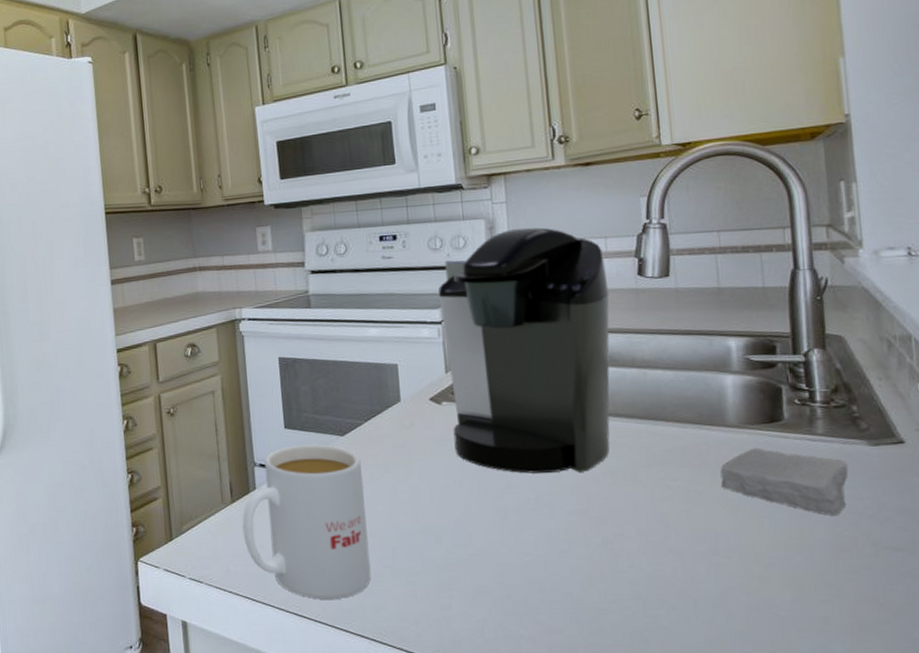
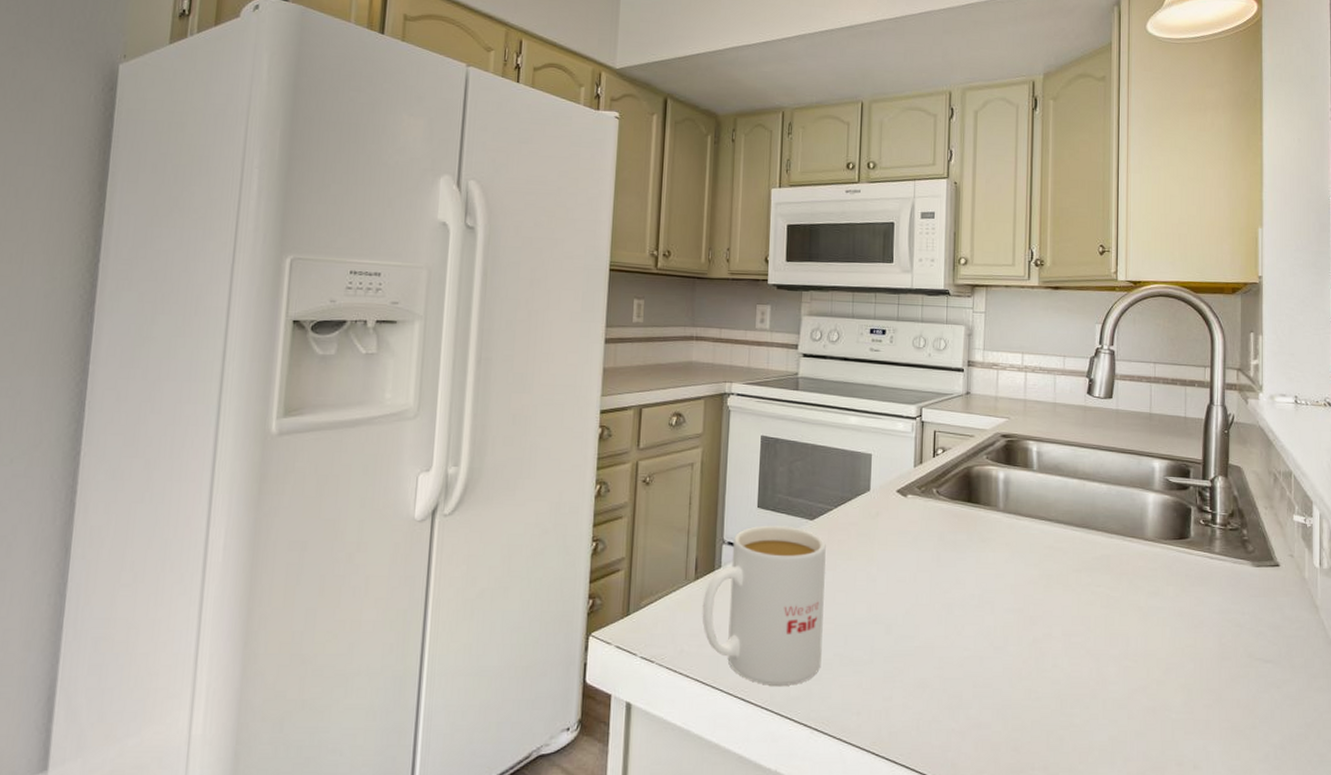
coffee maker: present [438,227,610,474] -> none [914,338,1062,573]
soap bar: present [720,447,849,516] -> none [1136,561,1236,627]

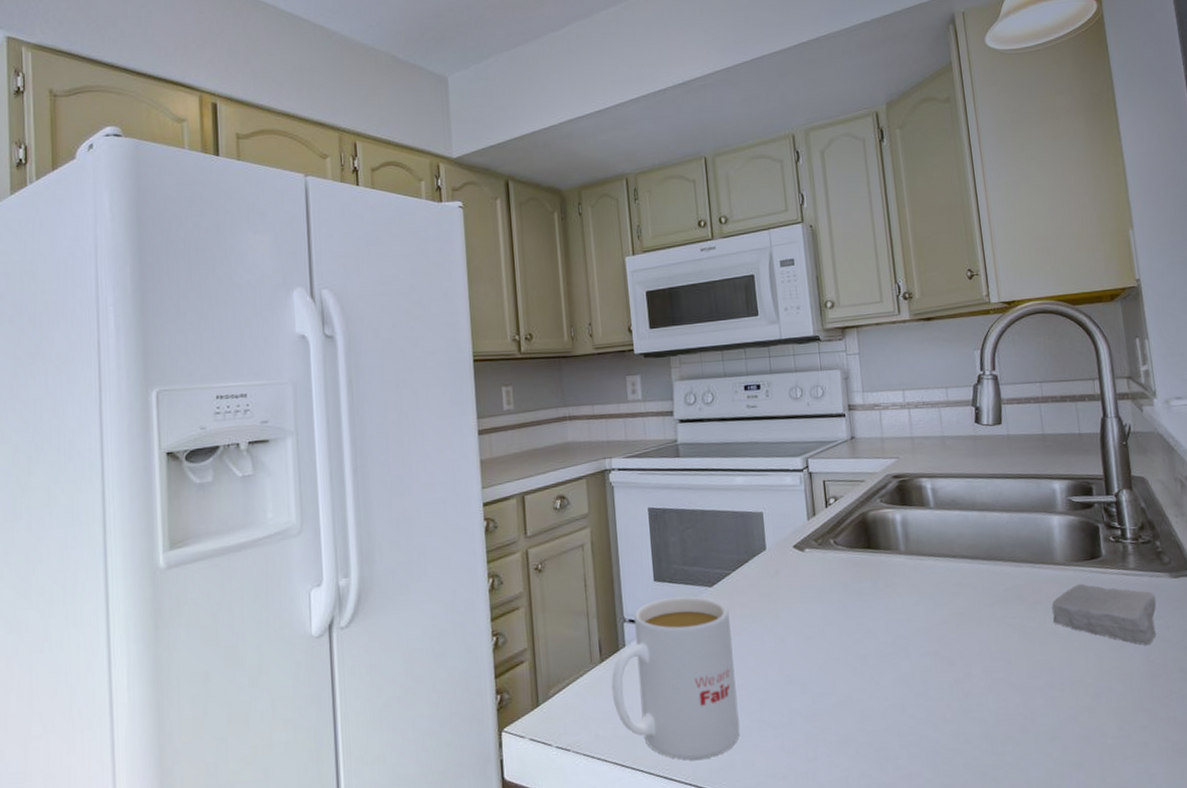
soap bar: none [1136,561,1236,627] -> present [1051,583,1157,645]

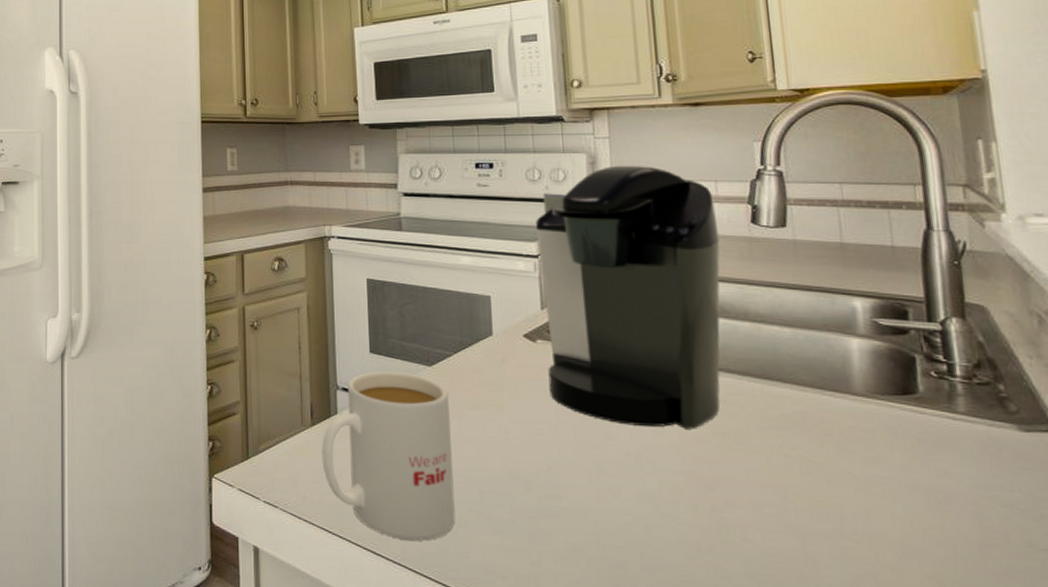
coffee maker: none [800,378,957,618] -> present [536,165,720,429]
soap bar: present [1051,583,1157,645] -> none [845,421,996,507]

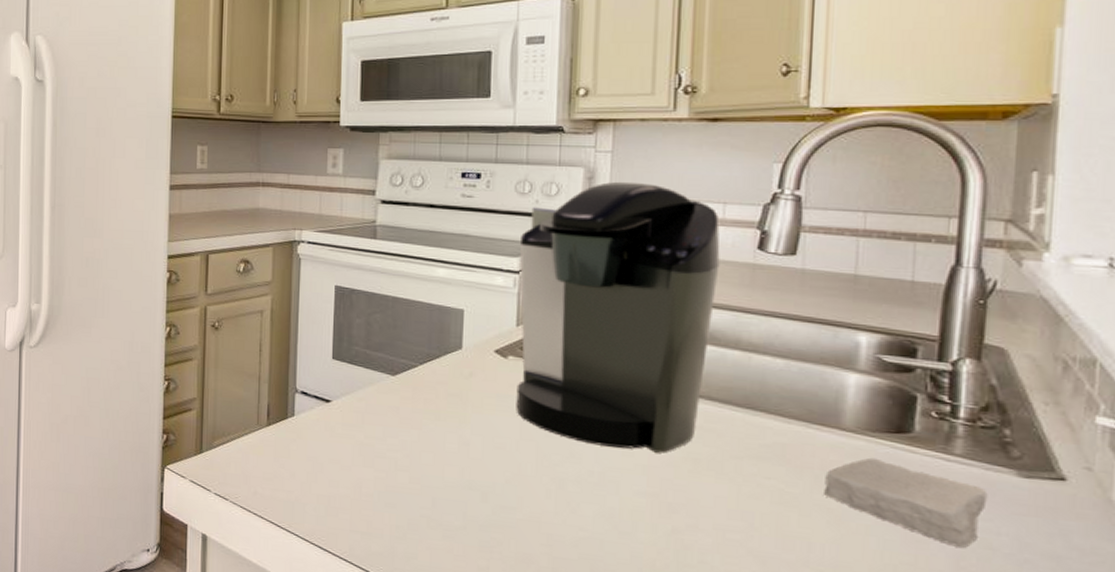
mug: present [321,371,456,541] -> none [275,377,410,541]
soap bar: none [845,421,996,507] -> present [824,457,988,548]

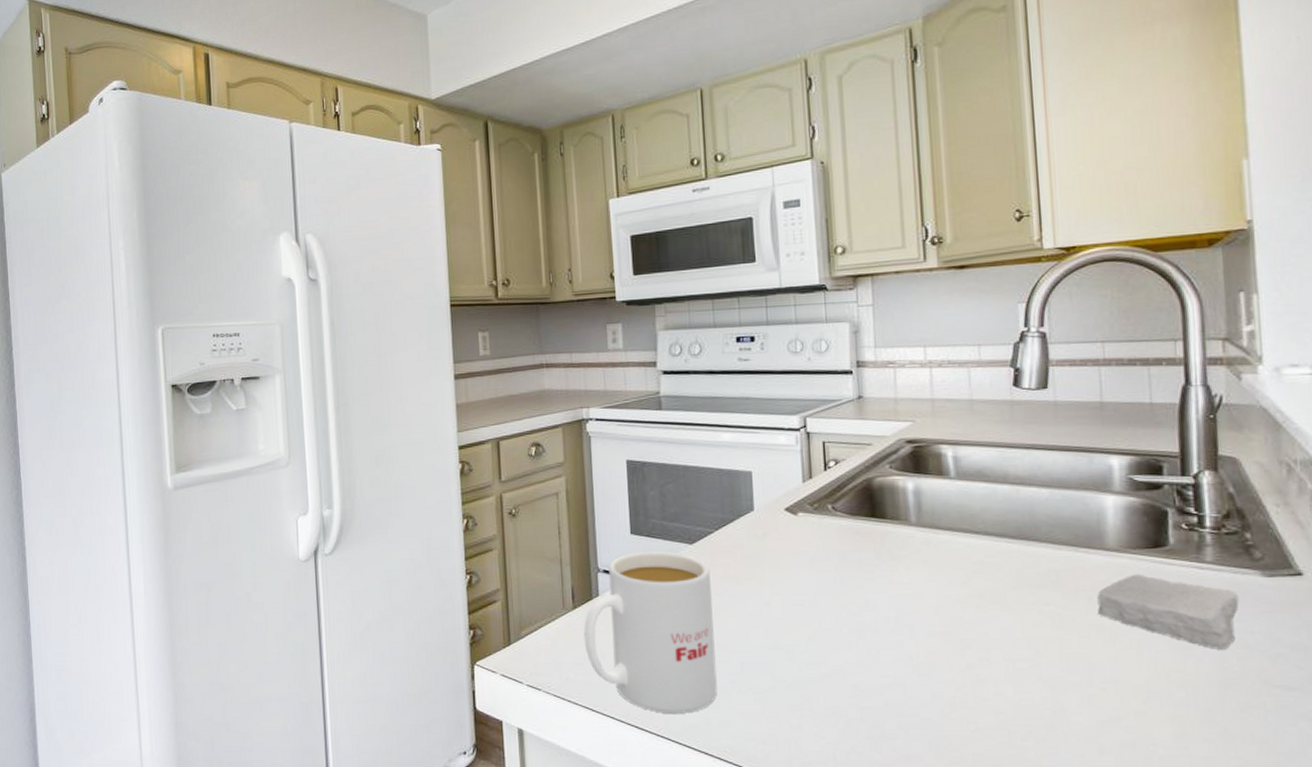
mug: none [275,377,410,541] -> present [583,551,718,713]
coffee maker: present [516,181,720,453] -> none [798,332,982,592]

